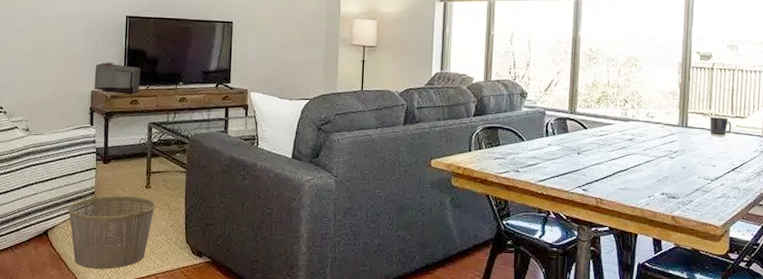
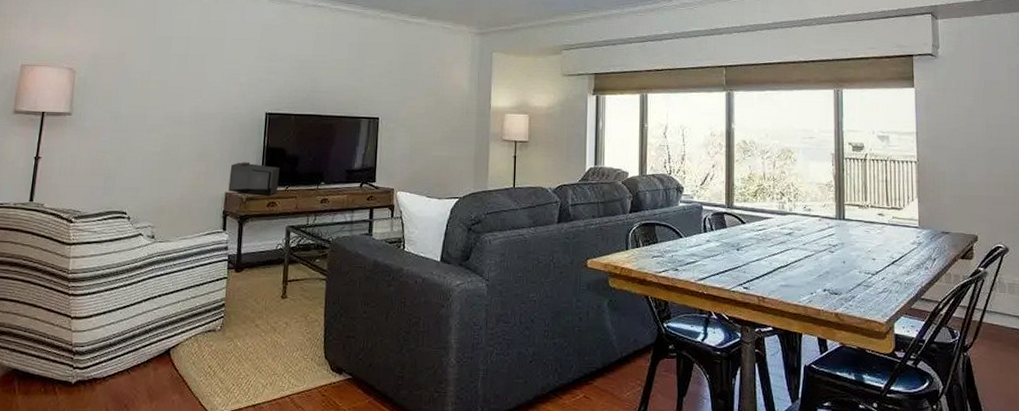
basket: present [68,194,156,269] -> none [194,307,292,392]
mug: present [709,116,732,137] -> none [865,208,888,229]

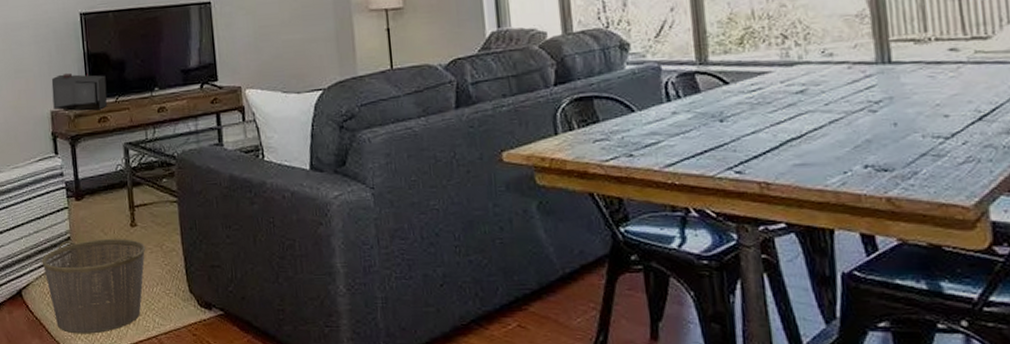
basket: none [194,307,292,392] -> present [41,239,146,334]

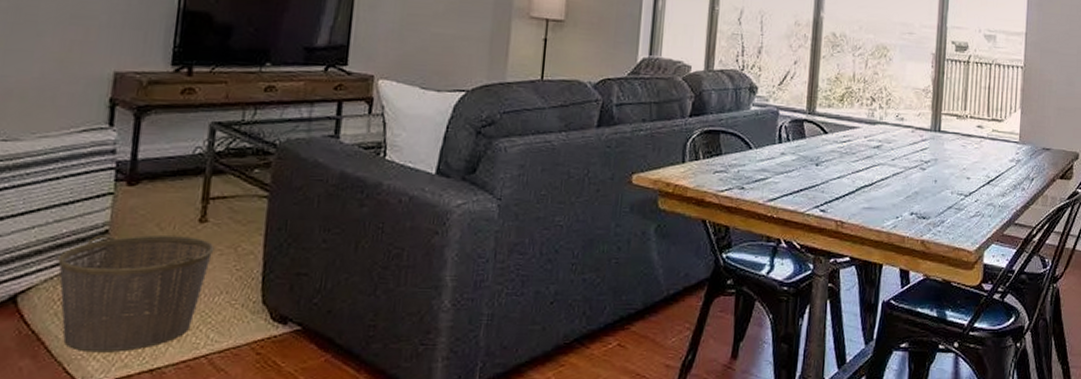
speaker: present [51,72,107,111] -> none [119,28,203,80]

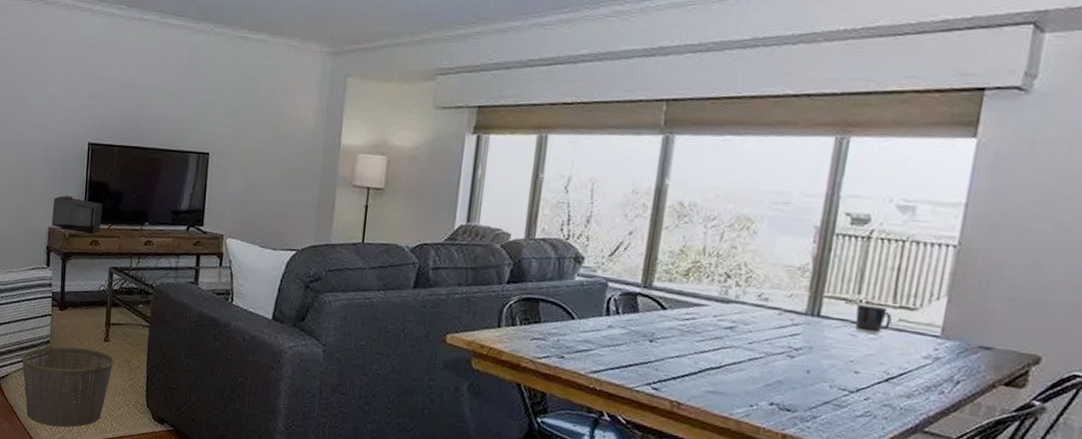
speaker: none [119,28,203,80] -> present [51,195,103,234]
mug: none [964,118,988,143] -> present [854,304,892,334]

